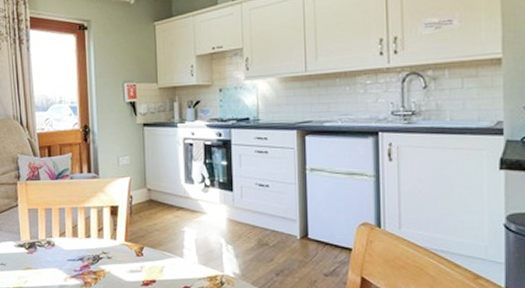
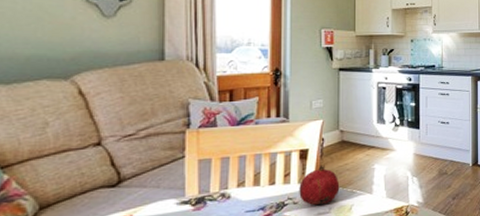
fruit: none [112,222,150,262] -> present [299,164,340,205]

